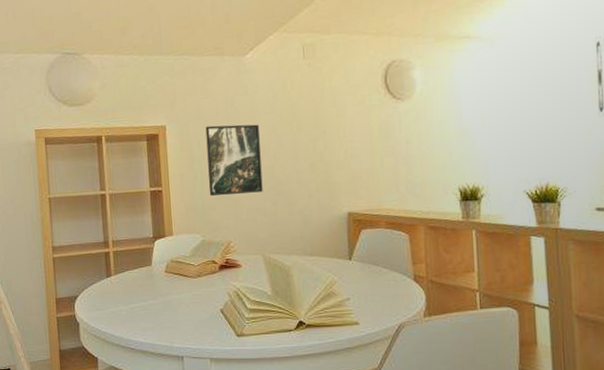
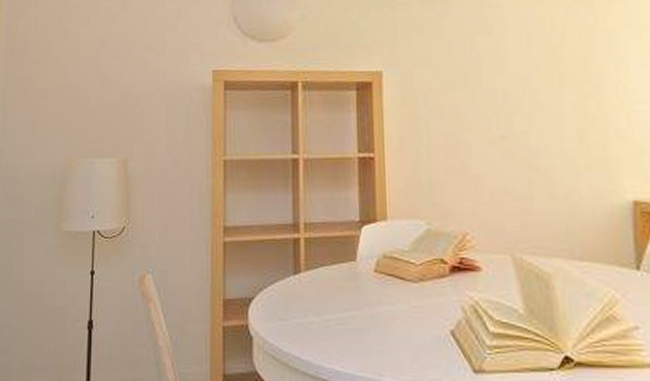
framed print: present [205,124,263,197] -> none [435,73,513,169]

